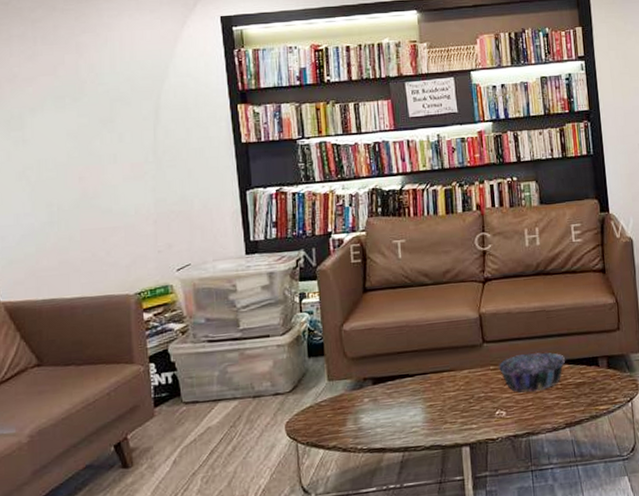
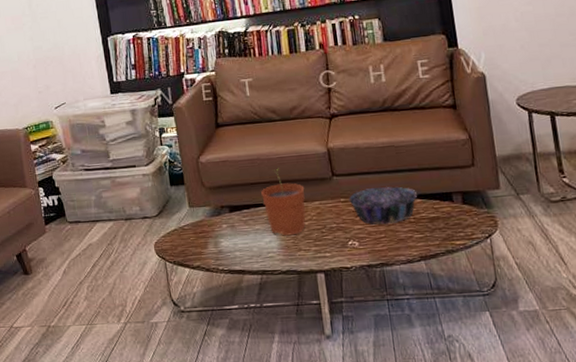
plant pot: none [408,336,454,408] -> present [261,169,306,236]

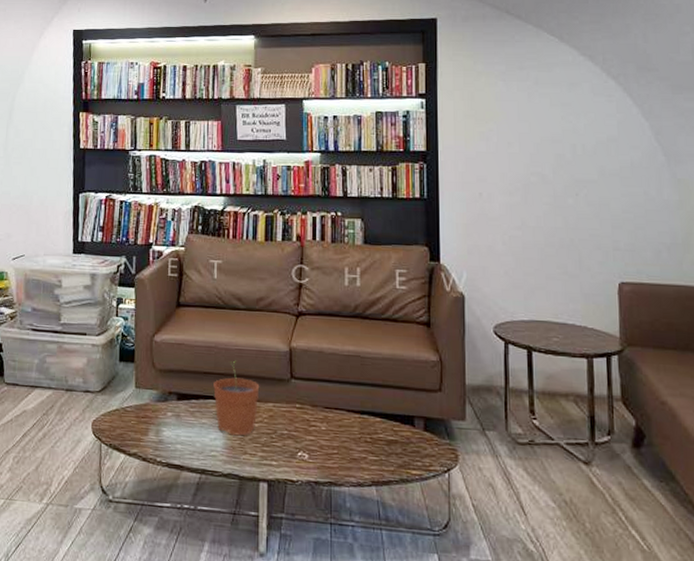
decorative bowl: present [348,186,418,225] -> none [304,397,378,440]

